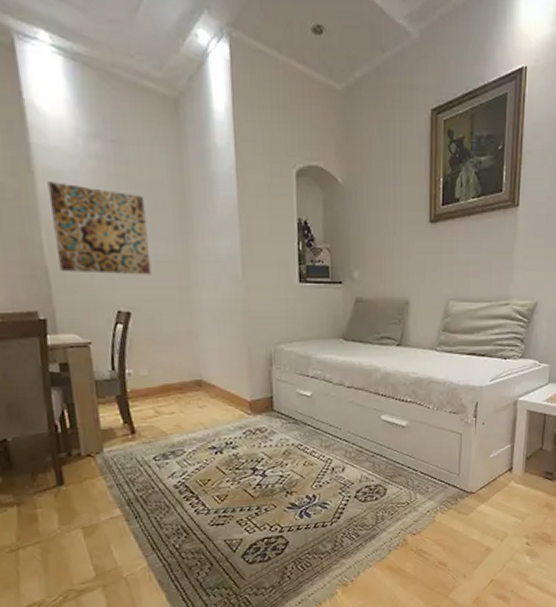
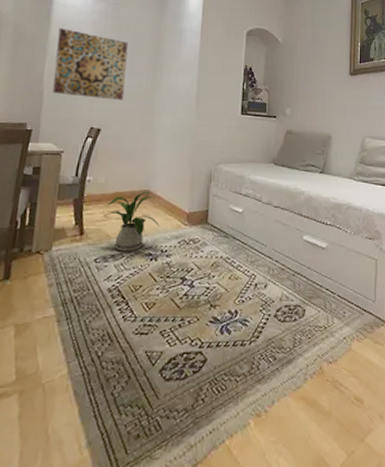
house plant: none [151,381,220,448] -> present [100,191,160,252]

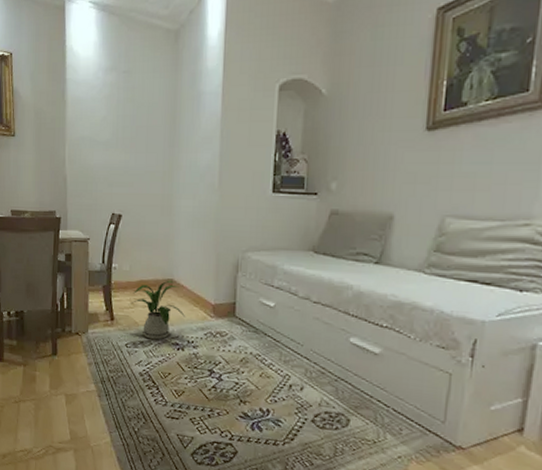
wall art: present [52,28,129,101] -> none [74,108,143,183]

